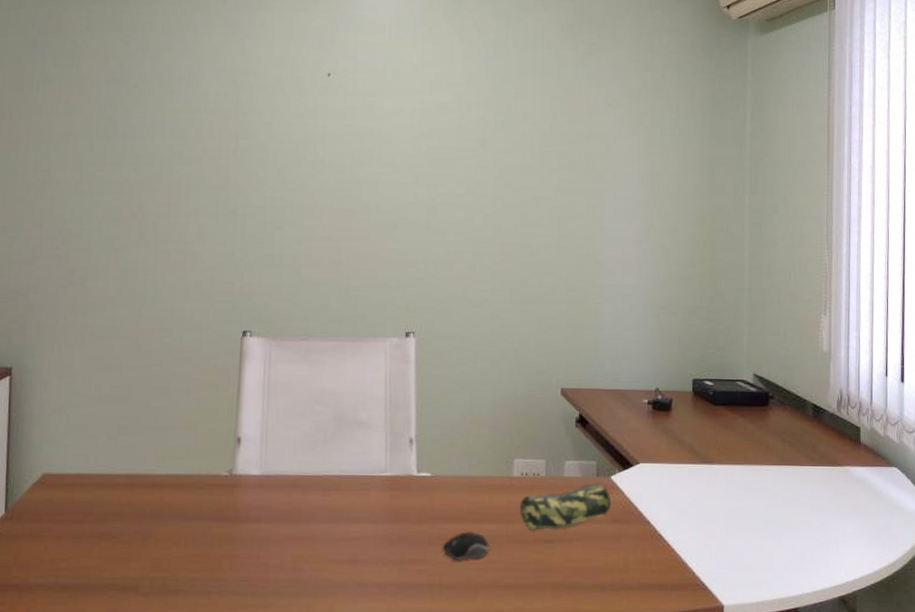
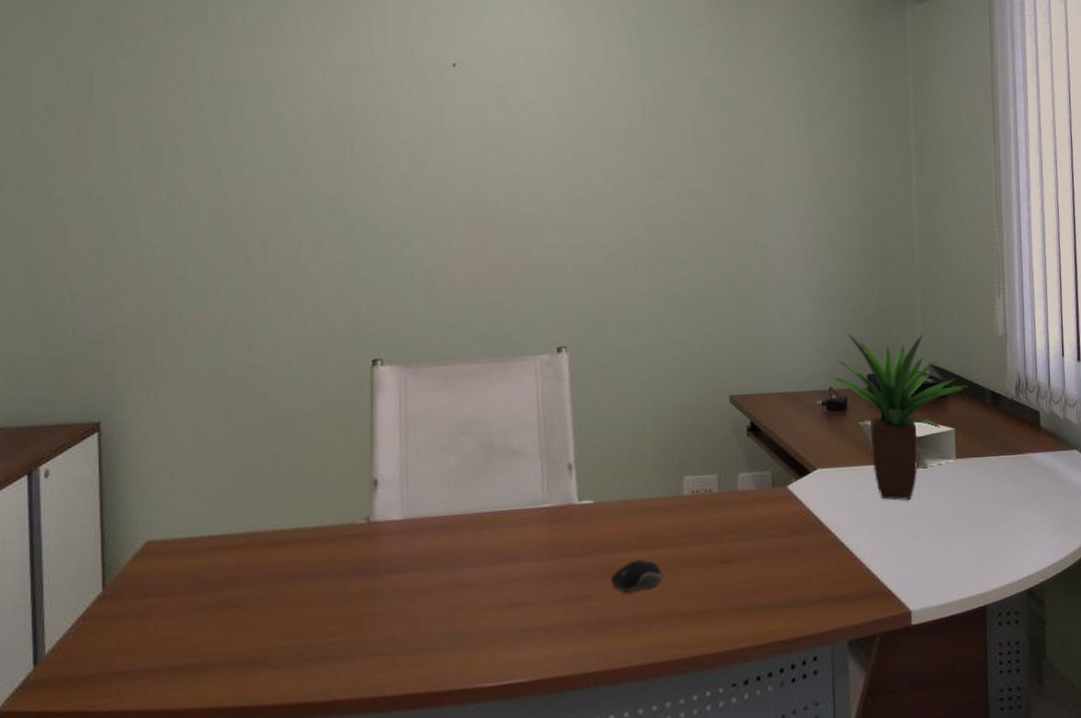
pencil case: present [520,482,611,530] -> none [693,493,789,552]
potted plant: none [659,338,790,500] -> present [833,332,968,500]
tissue box: none [682,422,776,472] -> present [858,420,957,469]

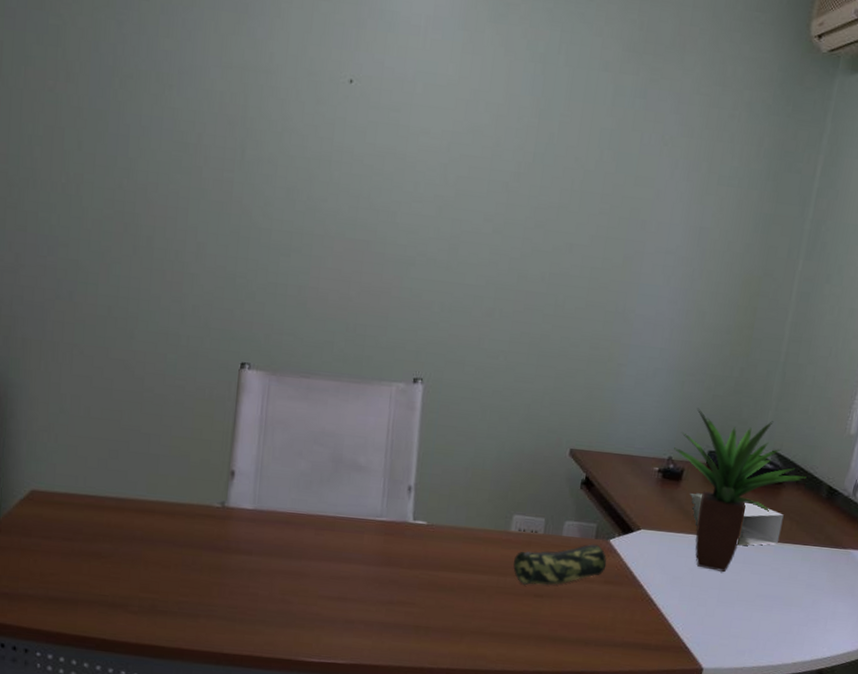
computer mouse: present [610,558,662,593] -> none [431,579,479,607]
pencil case: none [693,493,789,552] -> present [513,544,607,585]

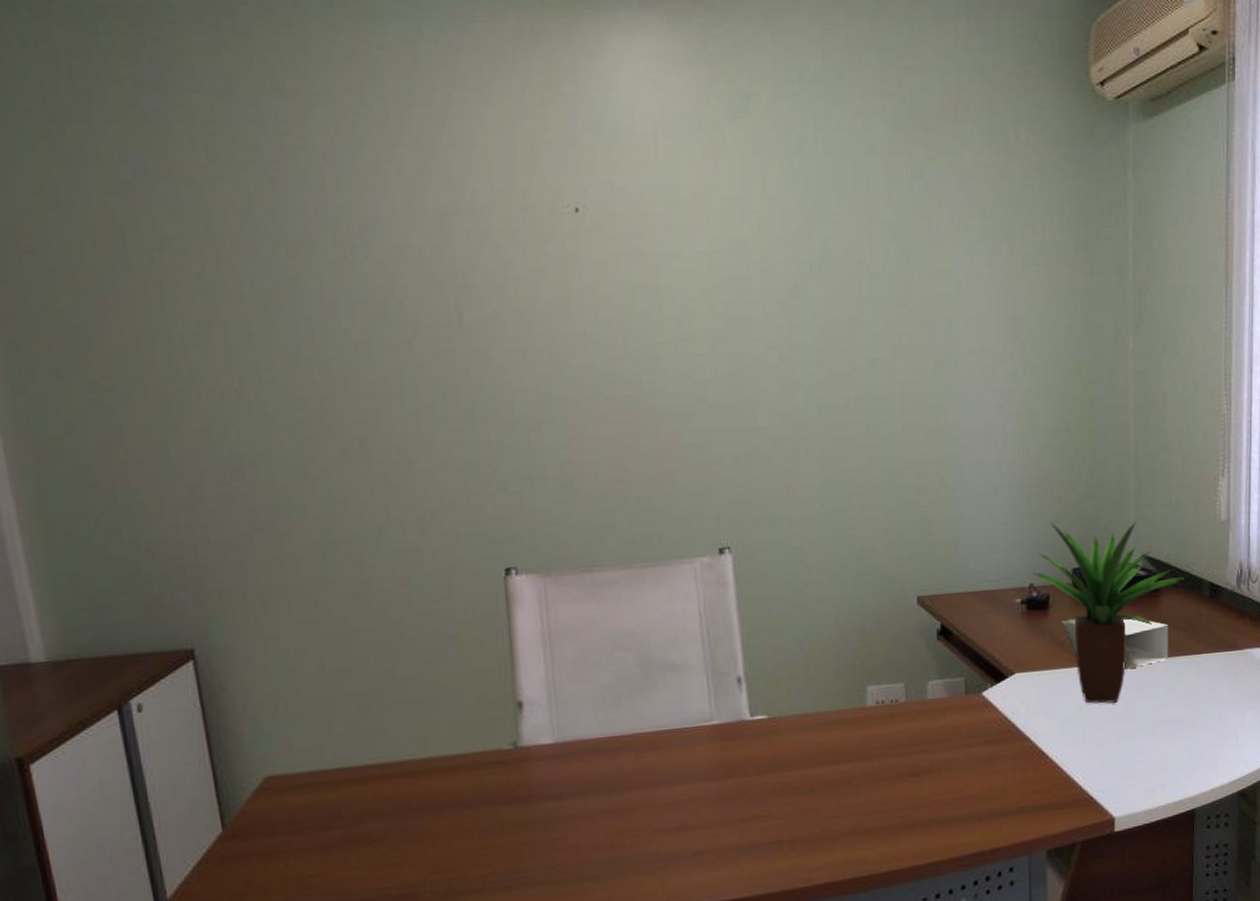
pencil case: present [513,544,607,585] -> none [878,701,984,765]

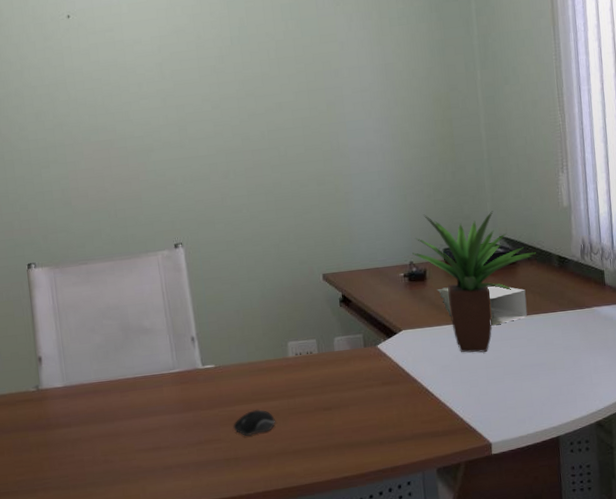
computer mouse: none [789,774,845,811] -> present [233,409,275,437]

